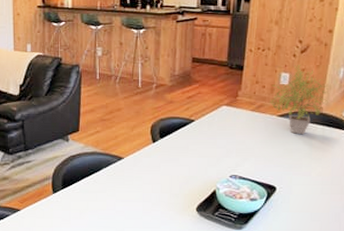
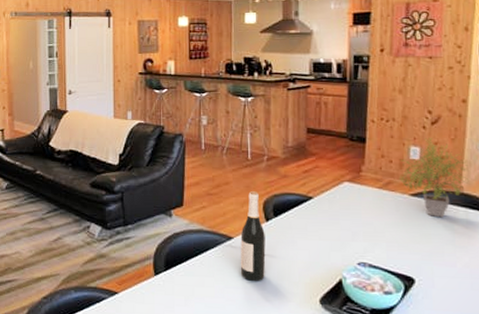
wine bottle: none [129,116,152,195] -> present [240,191,266,281]

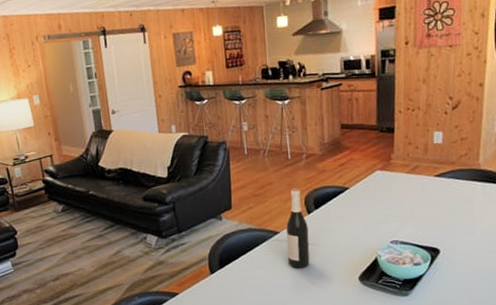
potted plant: present [399,137,469,218] -> none [425,121,486,194]

